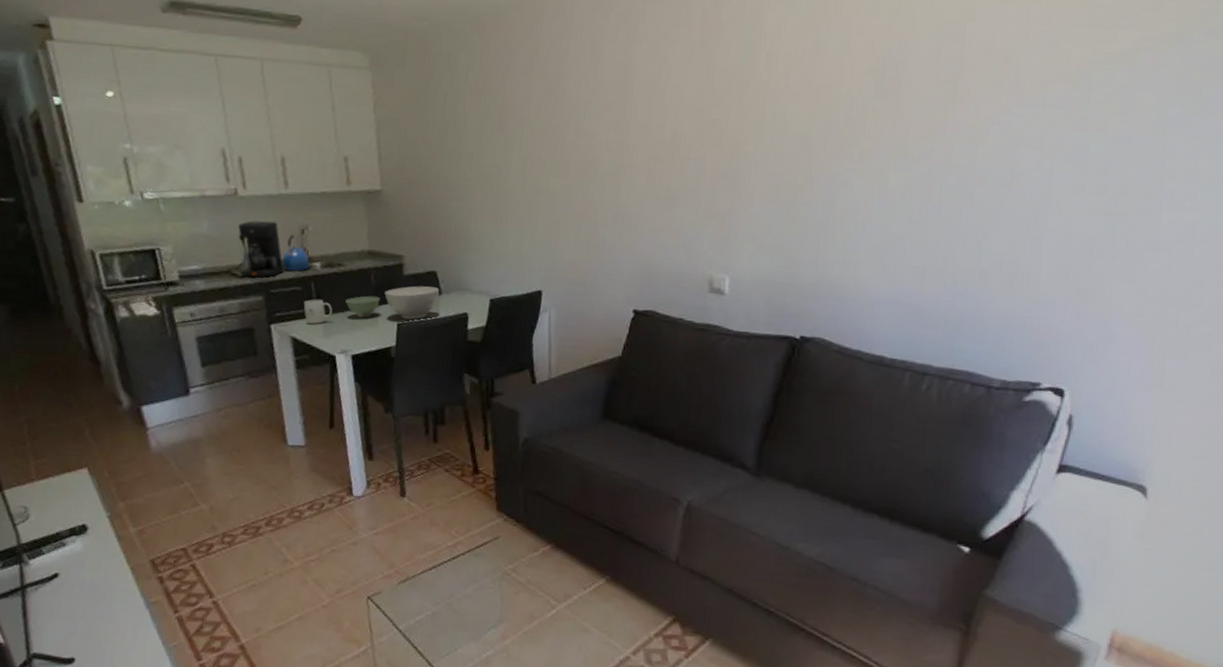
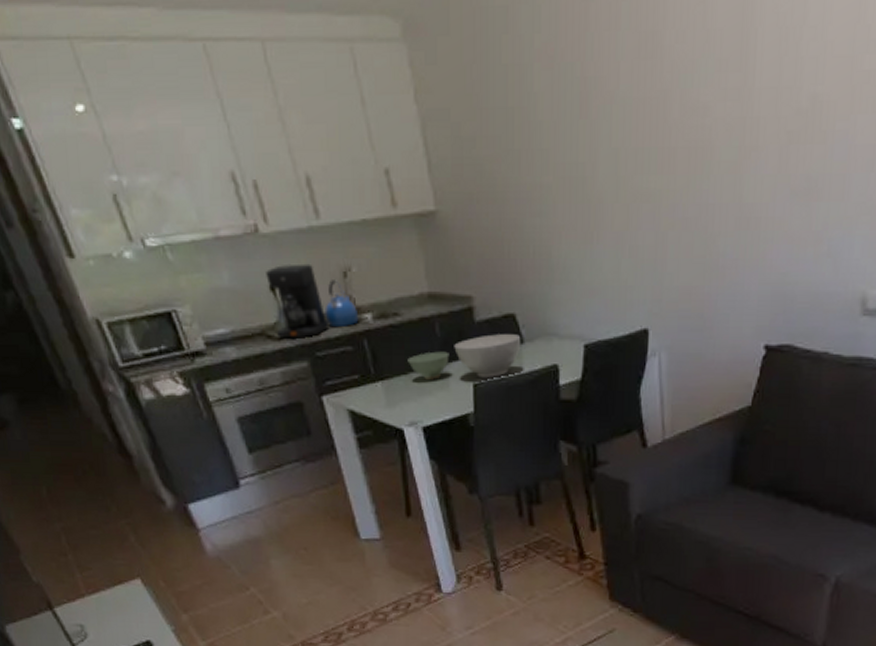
mug: present [303,299,332,324] -> none [357,360,393,393]

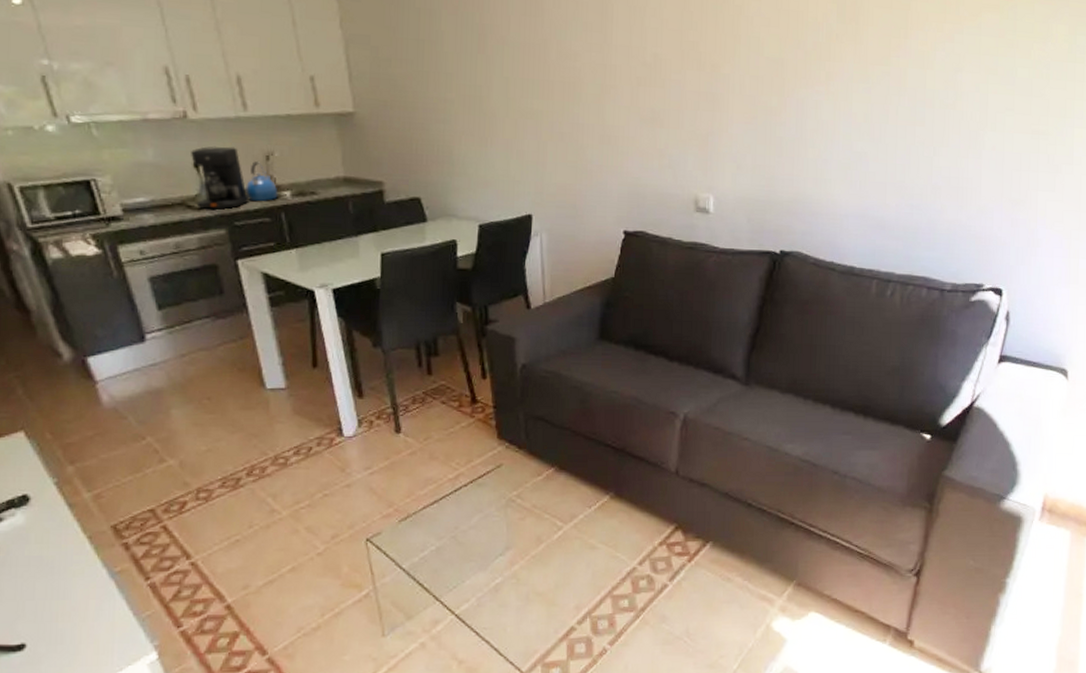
bowl: present [408,351,449,380] -> none [322,225,361,249]
bowl: present [454,334,521,377] -> none [365,213,425,249]

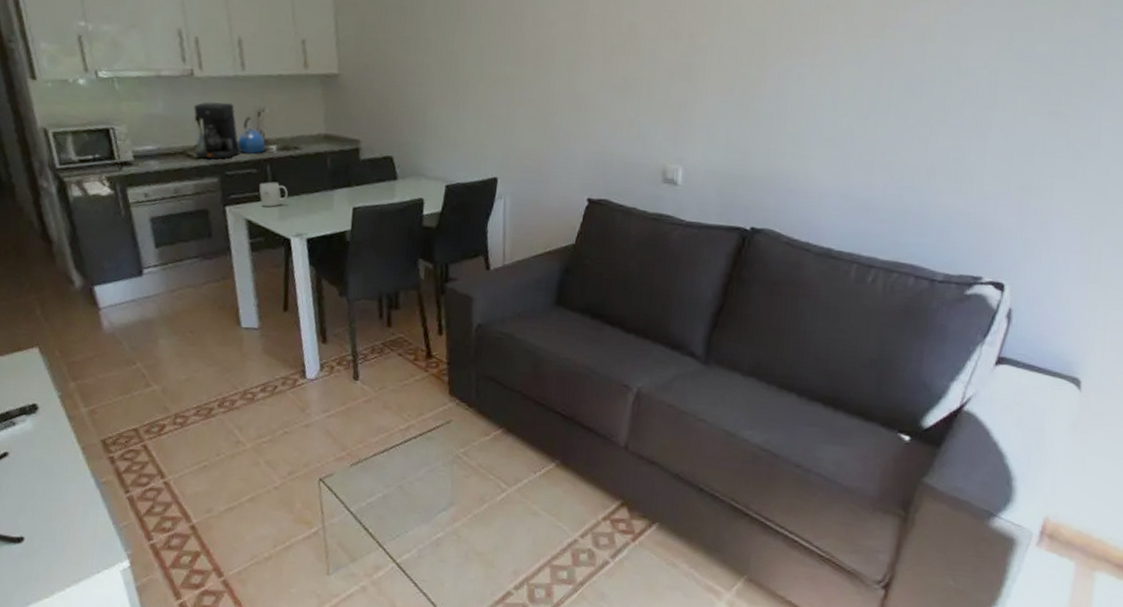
mug: none [274,230,307,258] -> present [259,182,288,207]

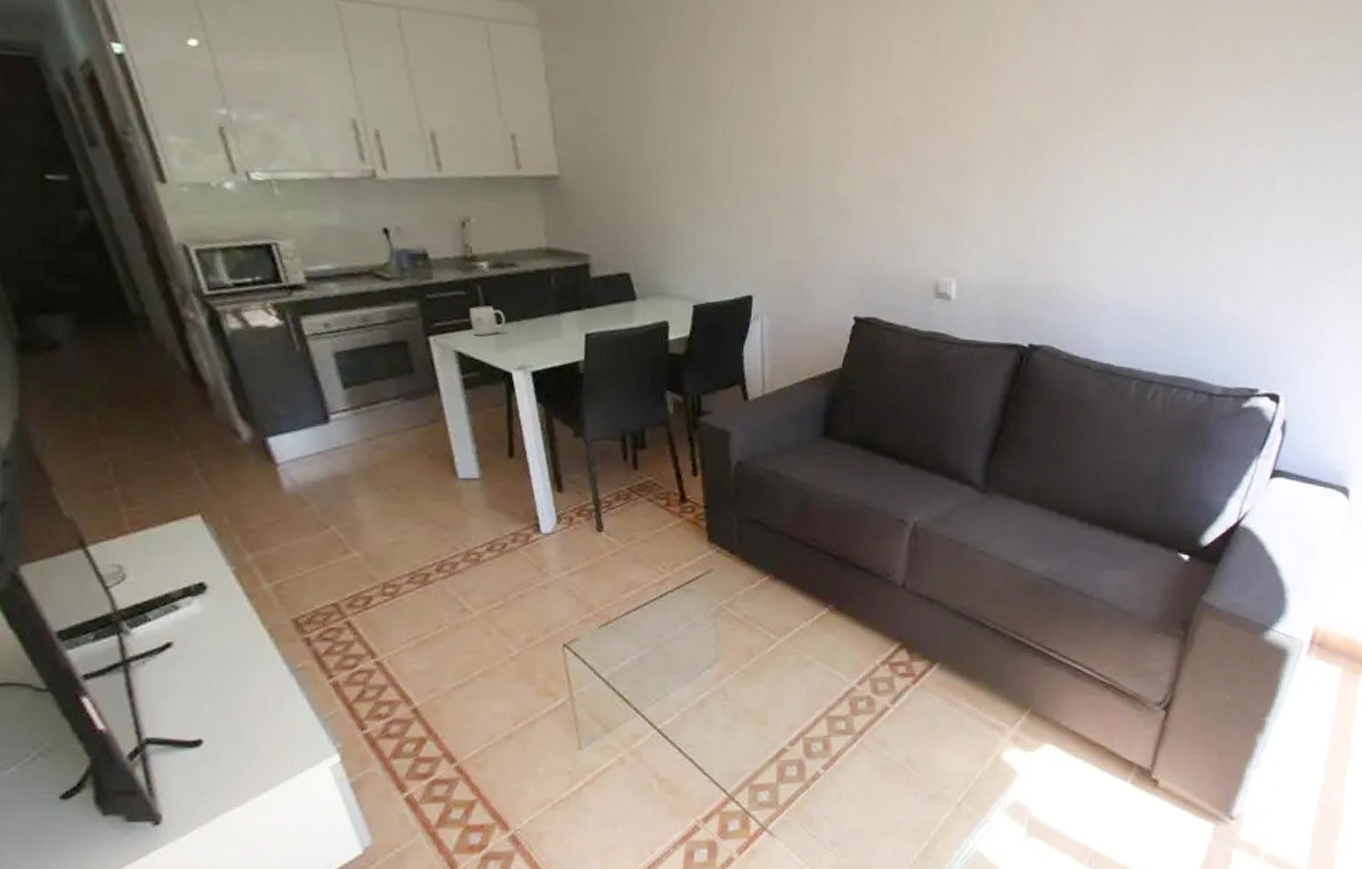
coffee maker: present [194,101,241,160] -> none [380,209,443,280]
kettle: present [238,117,266,154] -> none [439,228,474,273]

